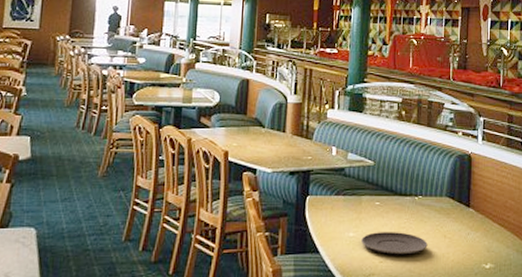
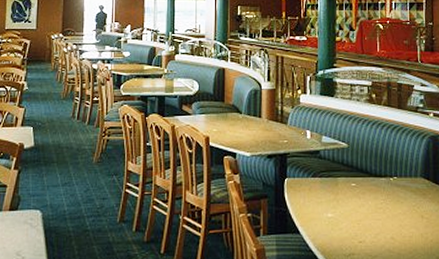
plate: present [361,232,428,255] -> none [340,212,406,235]

